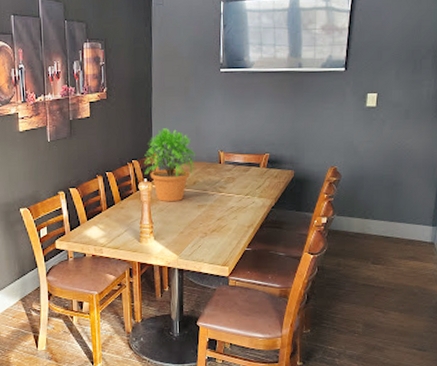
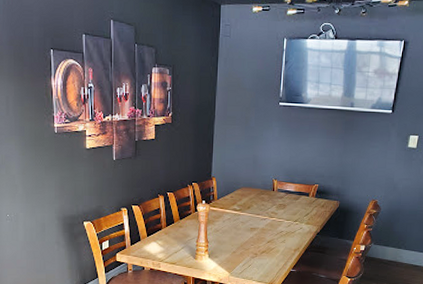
potted plant: present [144,128,196,202] -> none [204,155,252,224]

